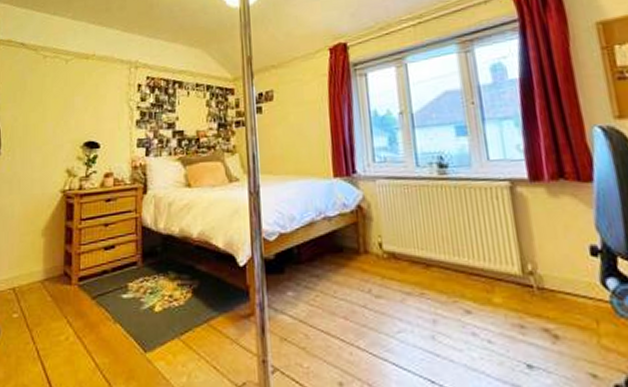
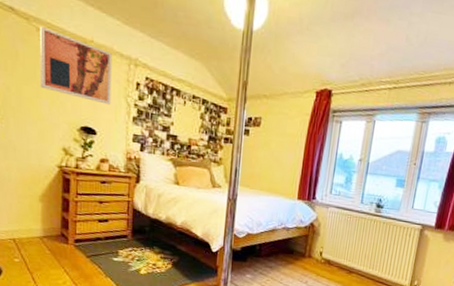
wall art: none [45,52,114,114] -> present [39,26,112,105]

